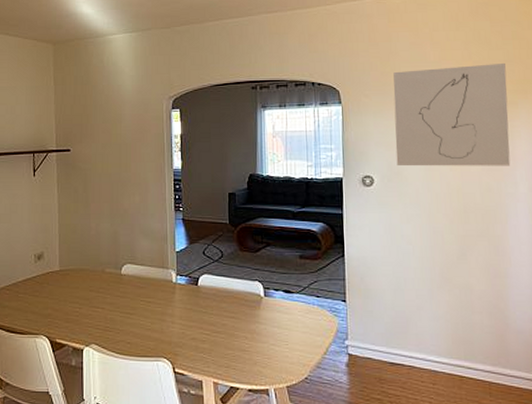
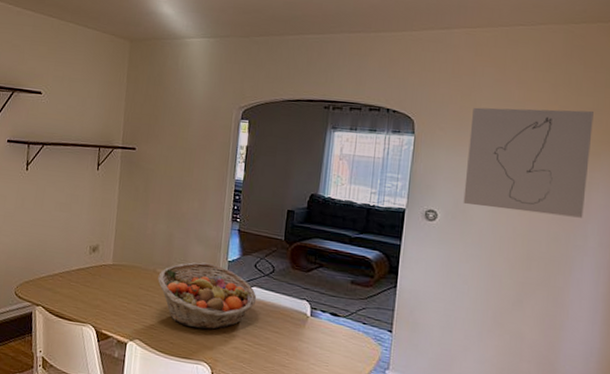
fruit basket: none [107,256,209,324] -> present [158,262,257,330]

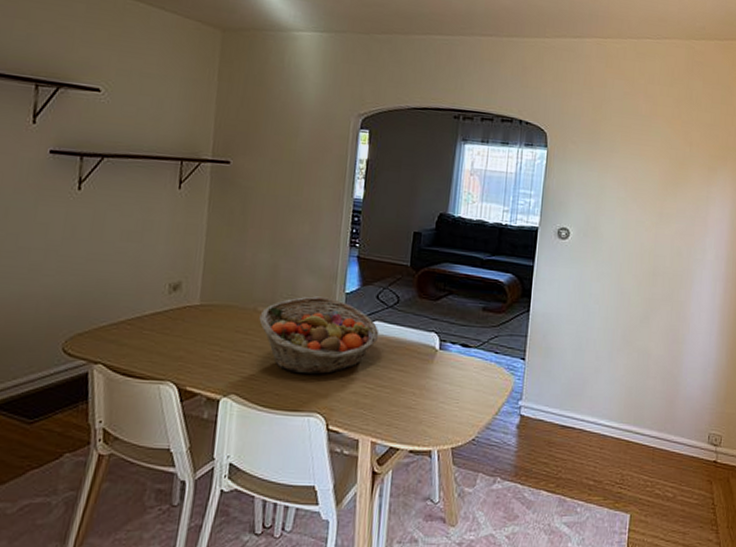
wall art: present [463,107,594,218] -> none [594,120,711,232]

